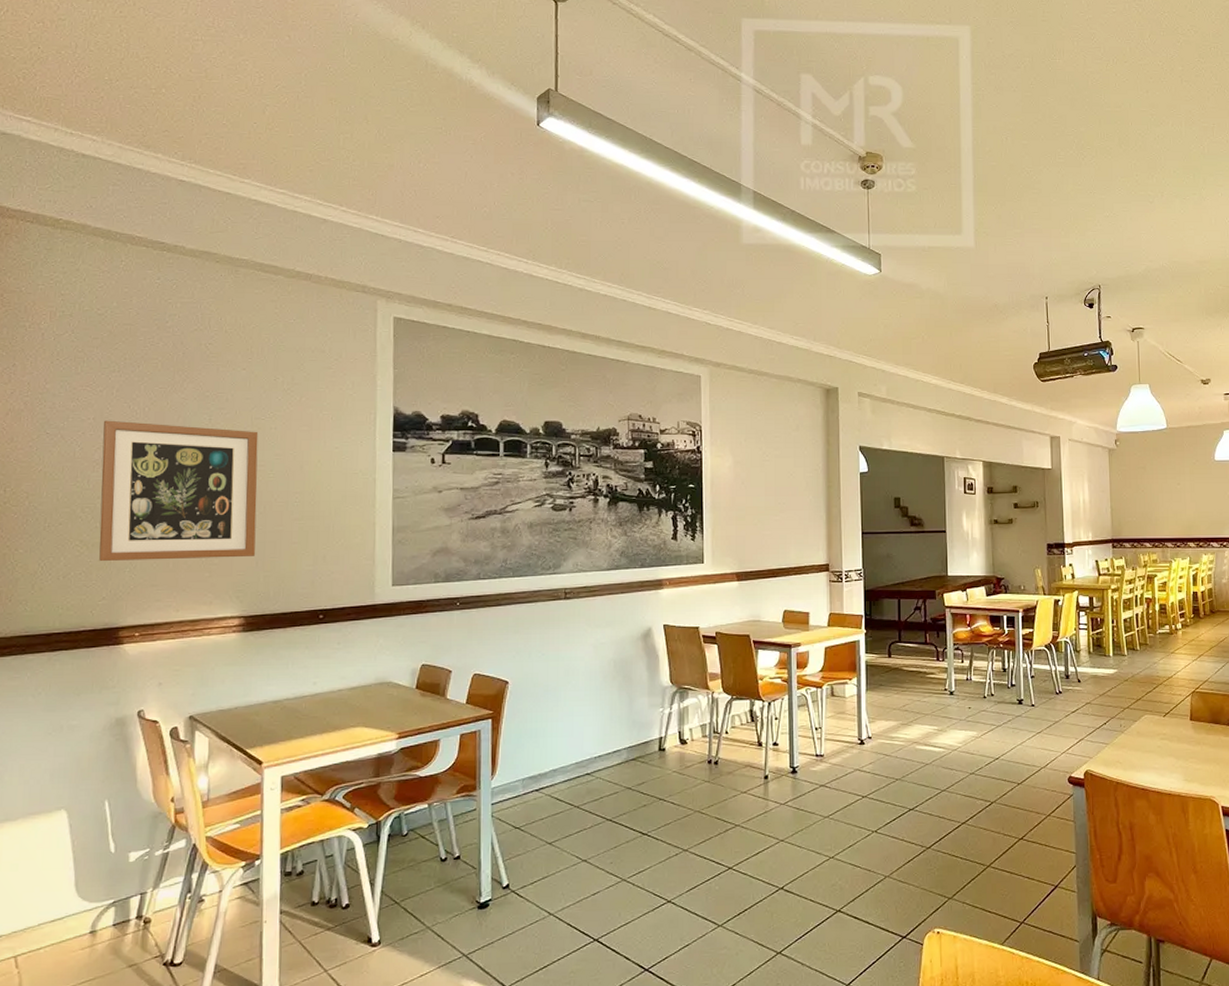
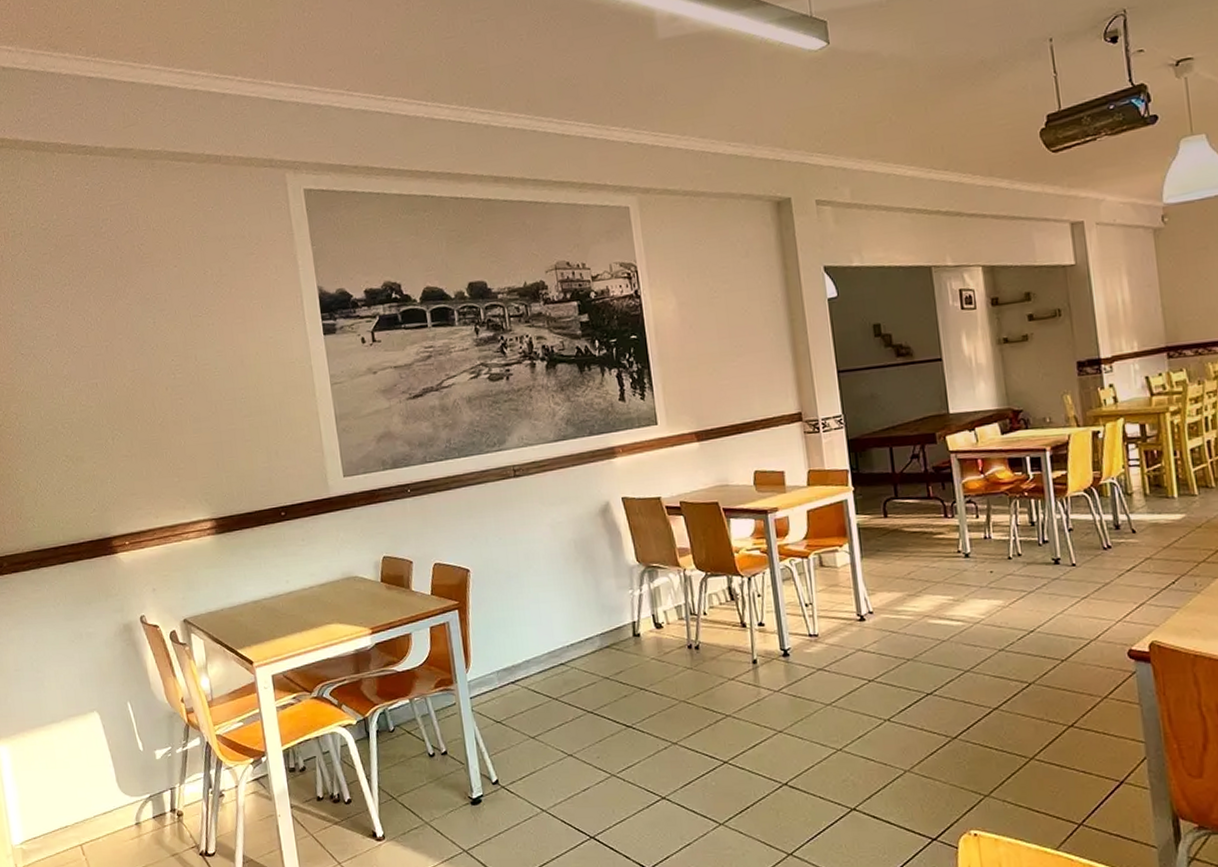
wall art: present [99,420,259,561] -> none [66,329,215,474]

